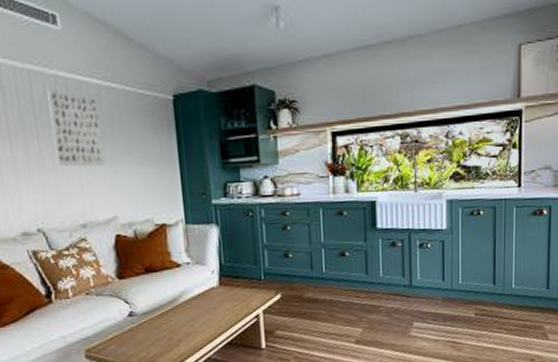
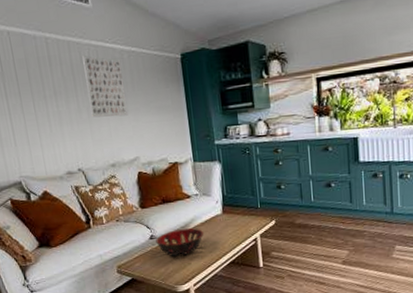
decorative bowl: none [136,303,195,338] -> present [156,228,204,257]

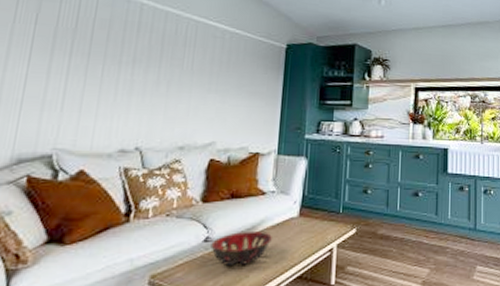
wall art: present [82,55,129,118] -> none [171,28,221,96]

